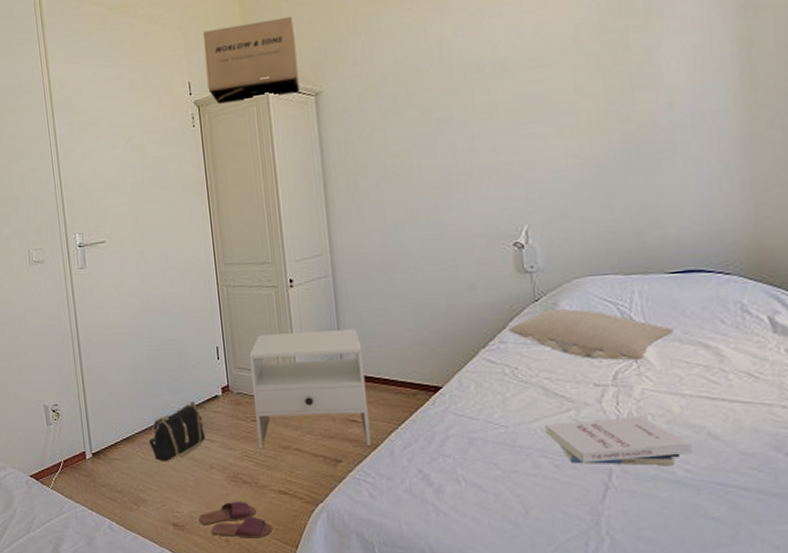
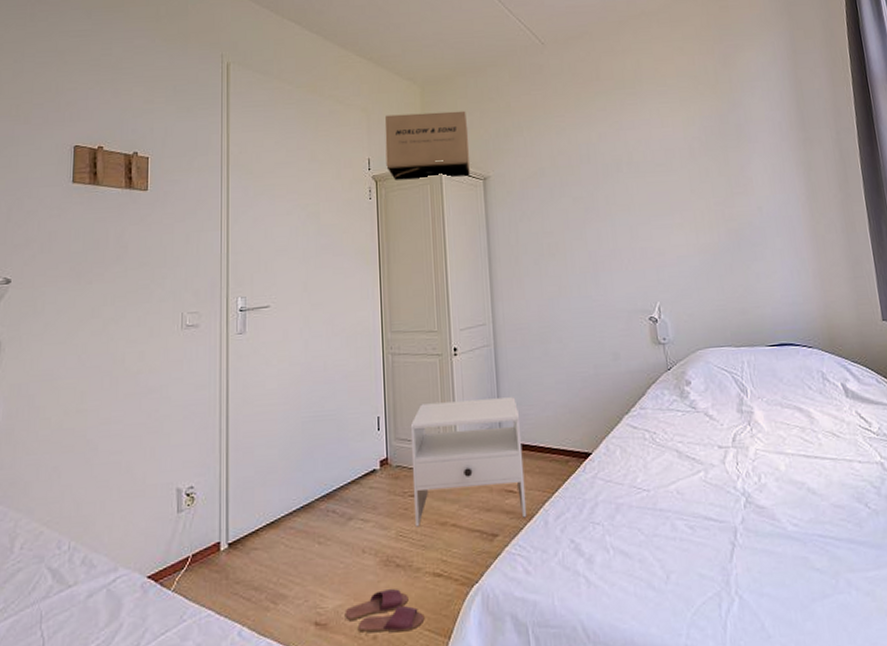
handbag: present [148,402,205,461] -> none [295,477,359,548]
pillow: present [509,308,675,361] -> none [647,377,776,424]
books: present [545,416,692,466] -> none [680,475,797,524]

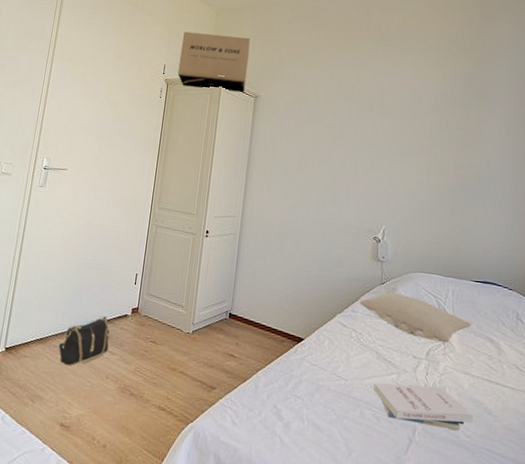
handbag: none [295,477,359,548] -> present [58,316,110,365]
slippers: present [345,589,425,633] -> none [84,410,146,447]
nightstand: present [410,397,527,527] -> none [150,270,251,380]
pillow: none [647,377,776,424] -> present [360,292,472,343]
books: none [680,475,797,524] -> present [373,383,473,431]

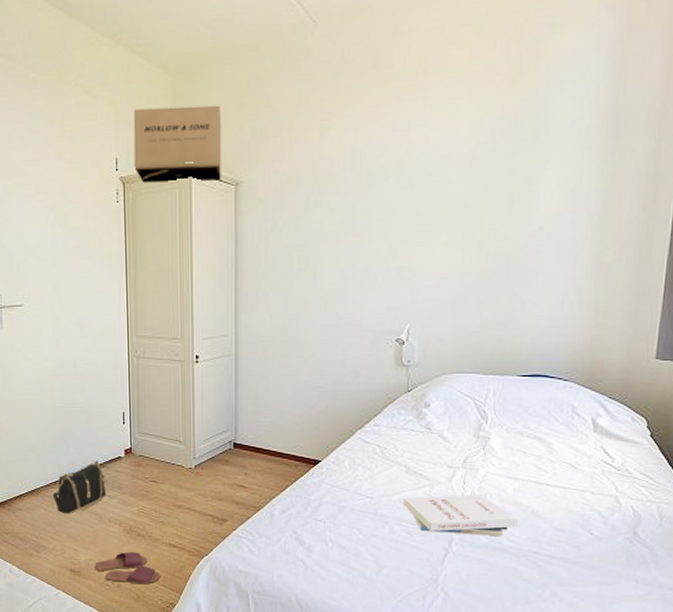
slippers: none [84,410,146,447] -> present [94,552,161,585]
pillow: present [360,292,472,343] -> none [383,399,518,448]

